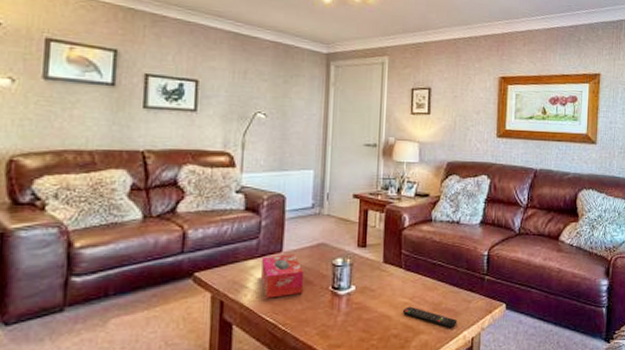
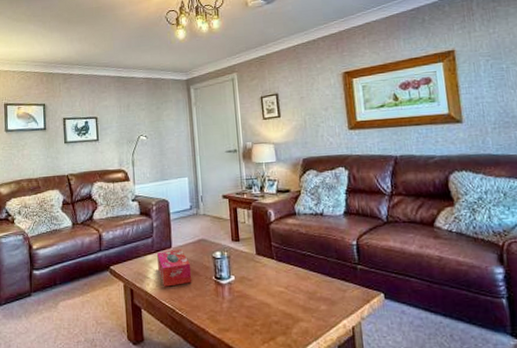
remote control: present [402,306,458,328] -> none [279,295,335,317]

